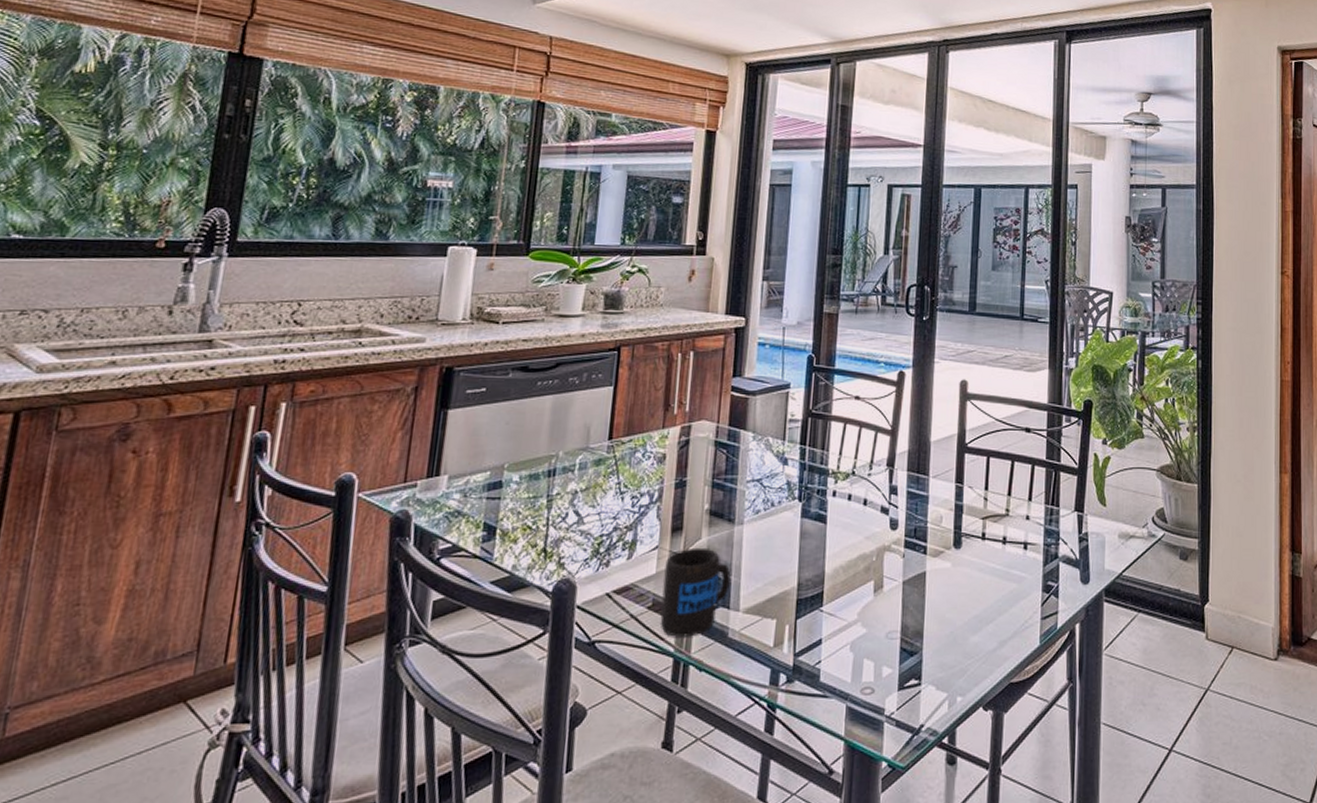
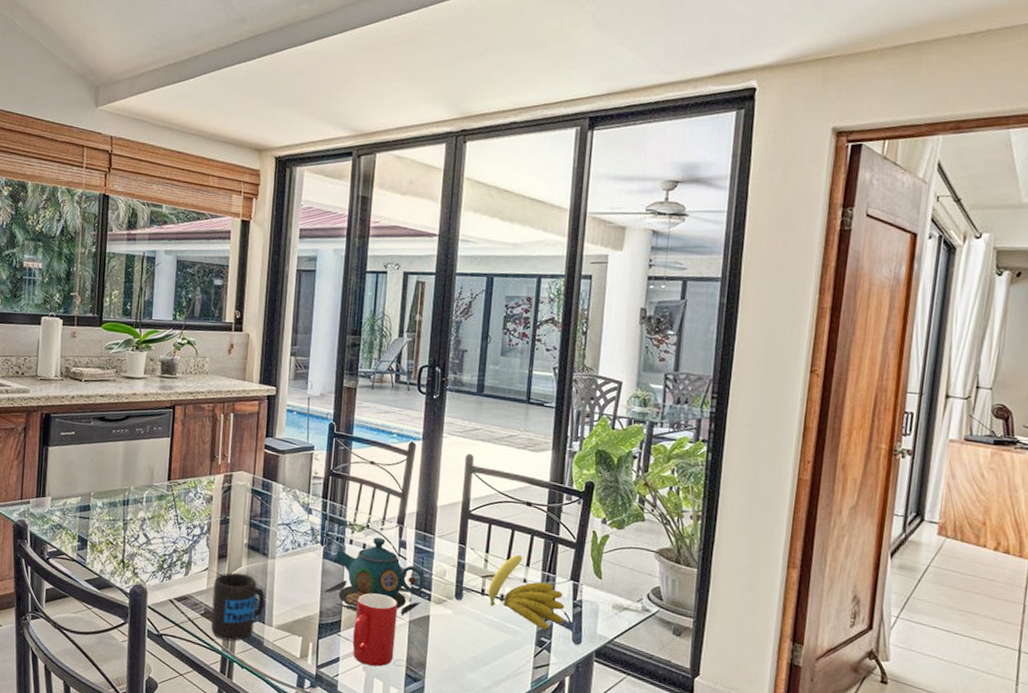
teapot: none [801,485,920,579] -> present [323,537,426,616]
cup: none [837,553,890,644] -> present [352,593,398,667]
banana: none [988,488,1070,573] -> present [487,554,565,631]

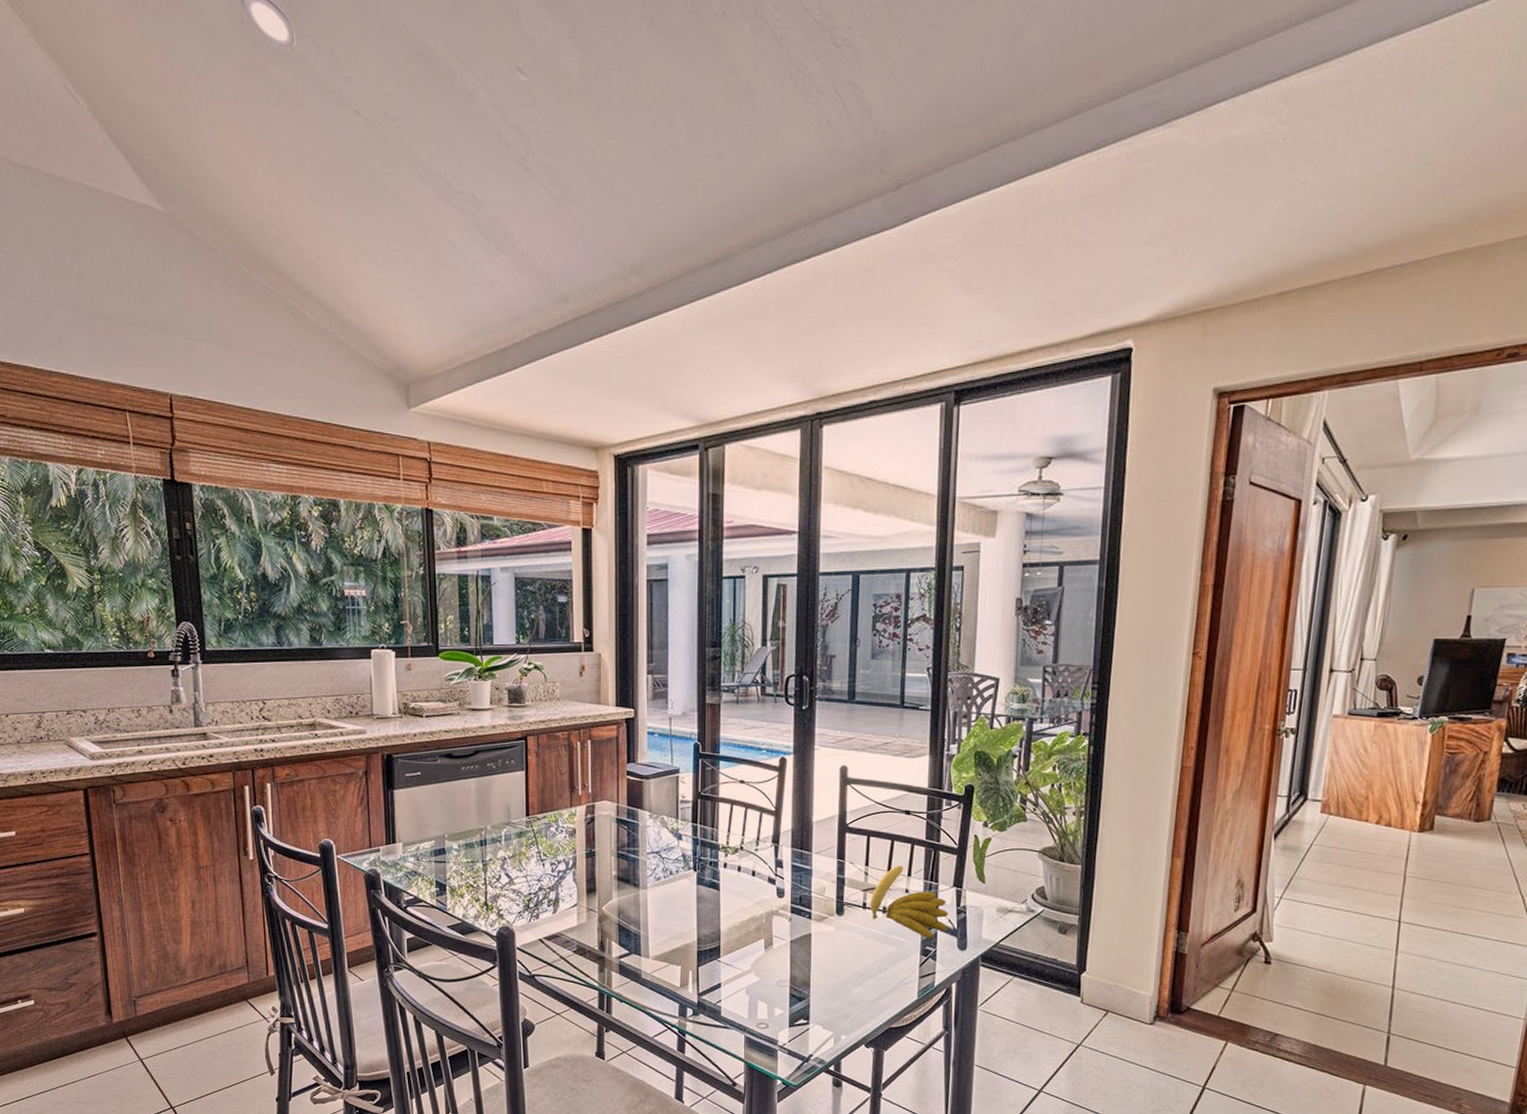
mug: present [210,572,266,641] -> none [584,906,640,976]
teapot: present [323,537,426,616] -> none [699,859,805,937]
cup: present [352,593,398,667] -> none [734,916,778,989]

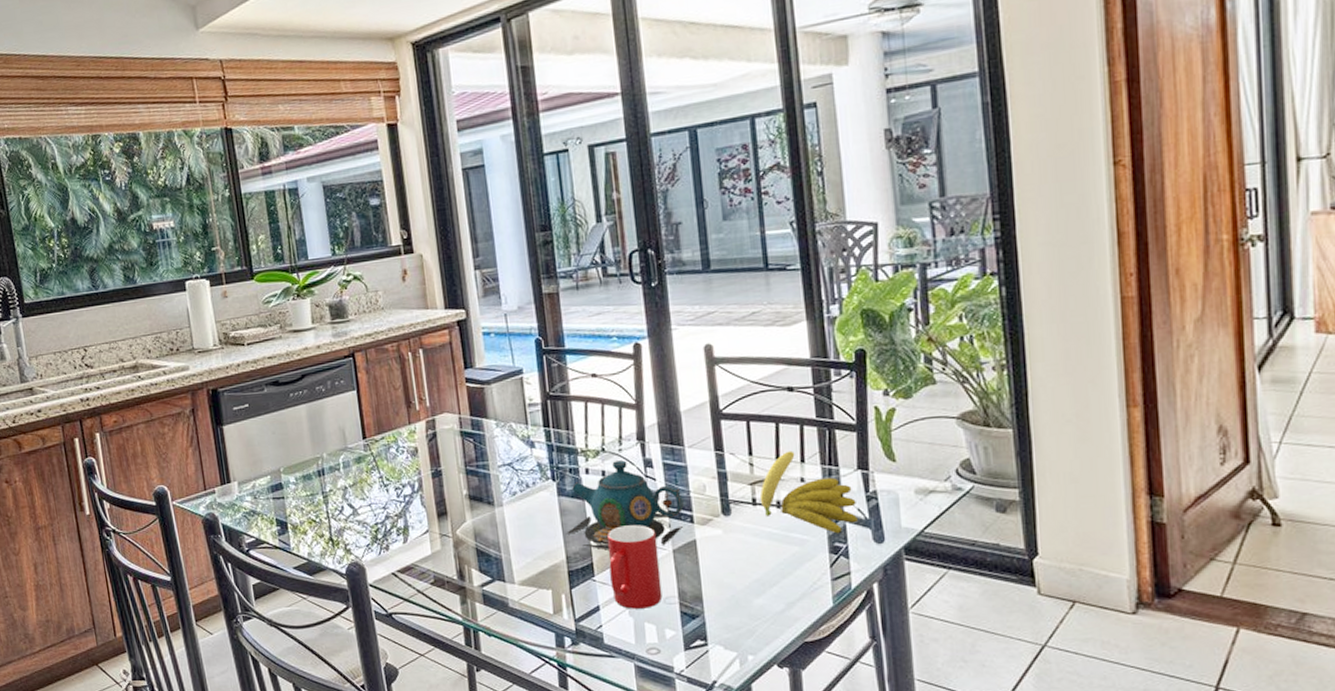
teapot: none [699,859,805,937] -> present [565,460,684,550]
cup: none [734,916,778,989] -> present [606,525,663,609]

